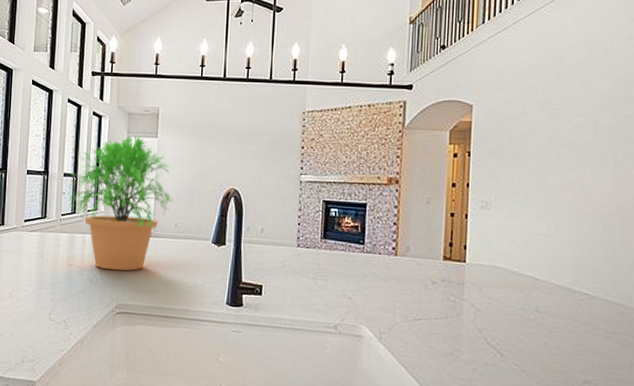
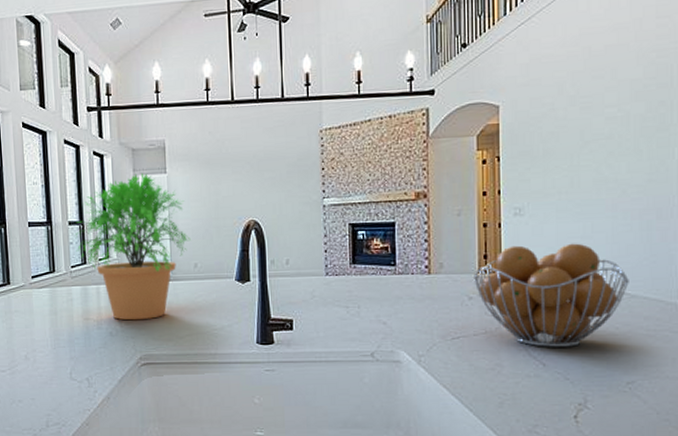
fruit basket: none [438,237,590,341] -> present [474,243,629,347]

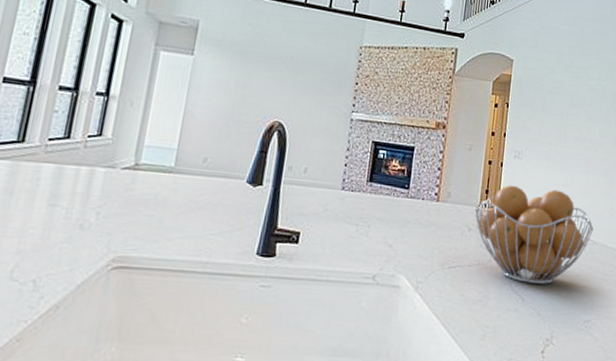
potted plant: present [75,173,191,321] -> none [60,49,208,214]

